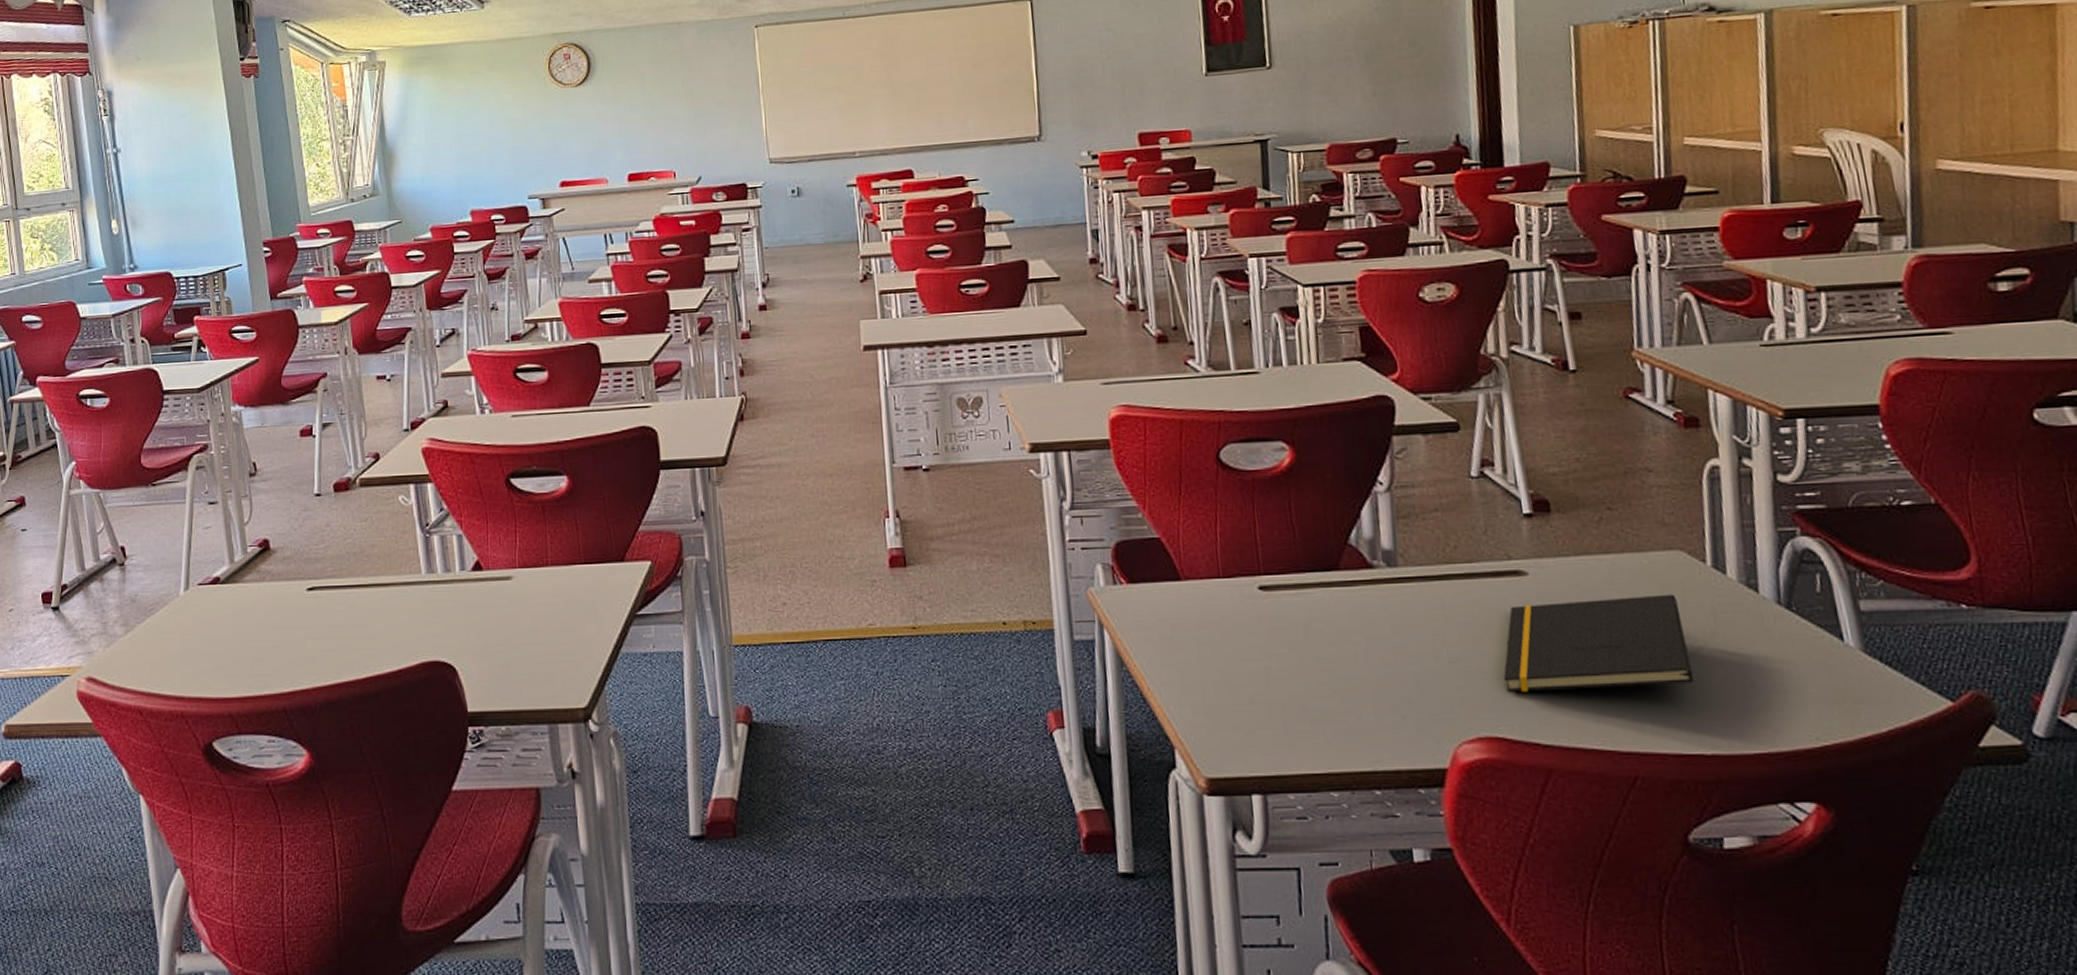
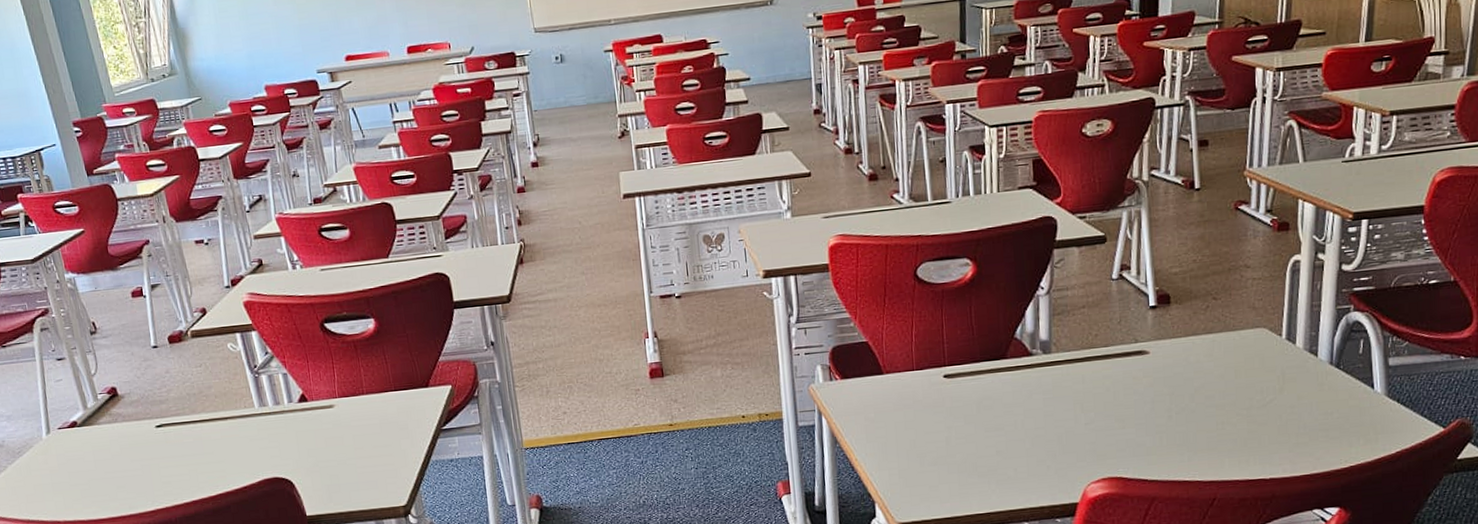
notepad: present [1503,594,1694,692] -> none [1124,361,1263,444]

